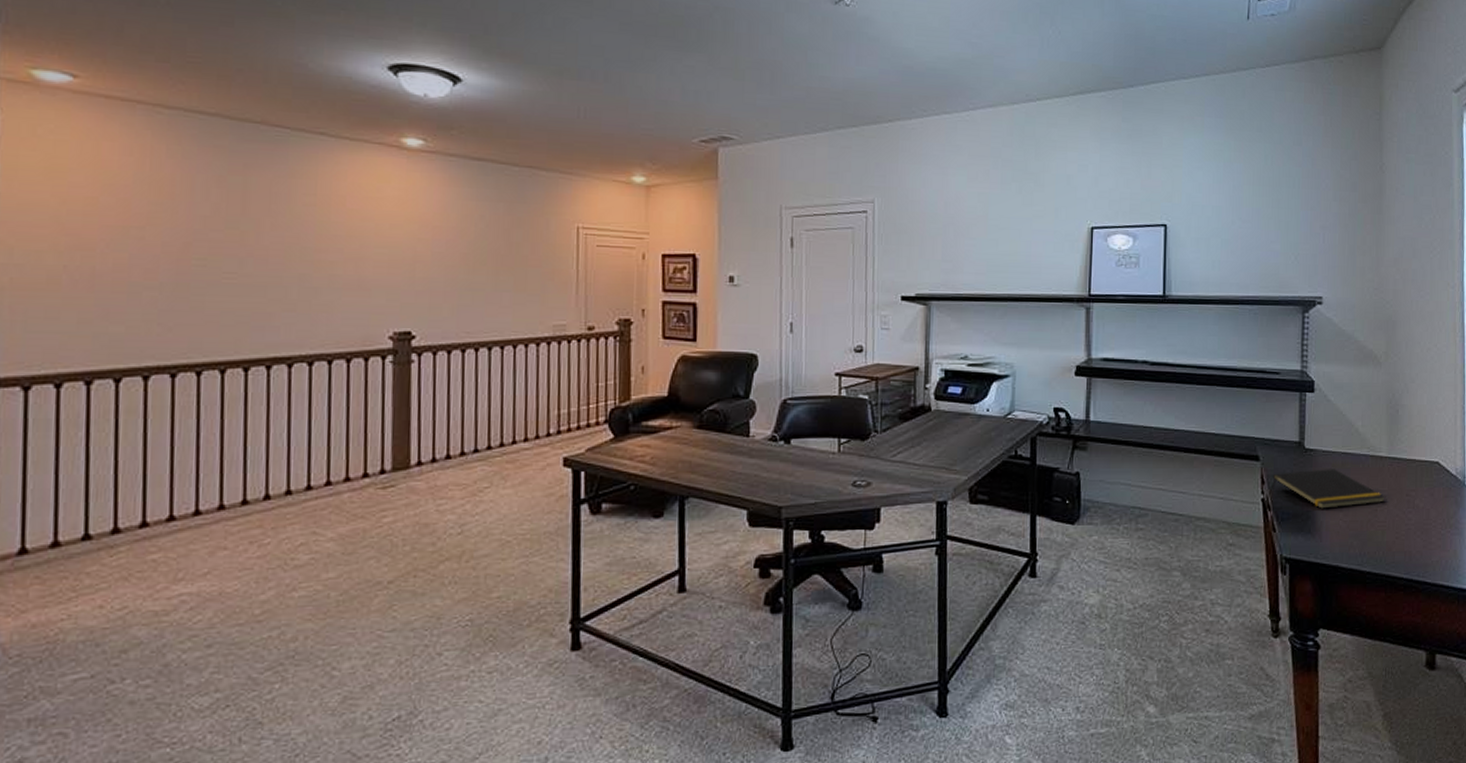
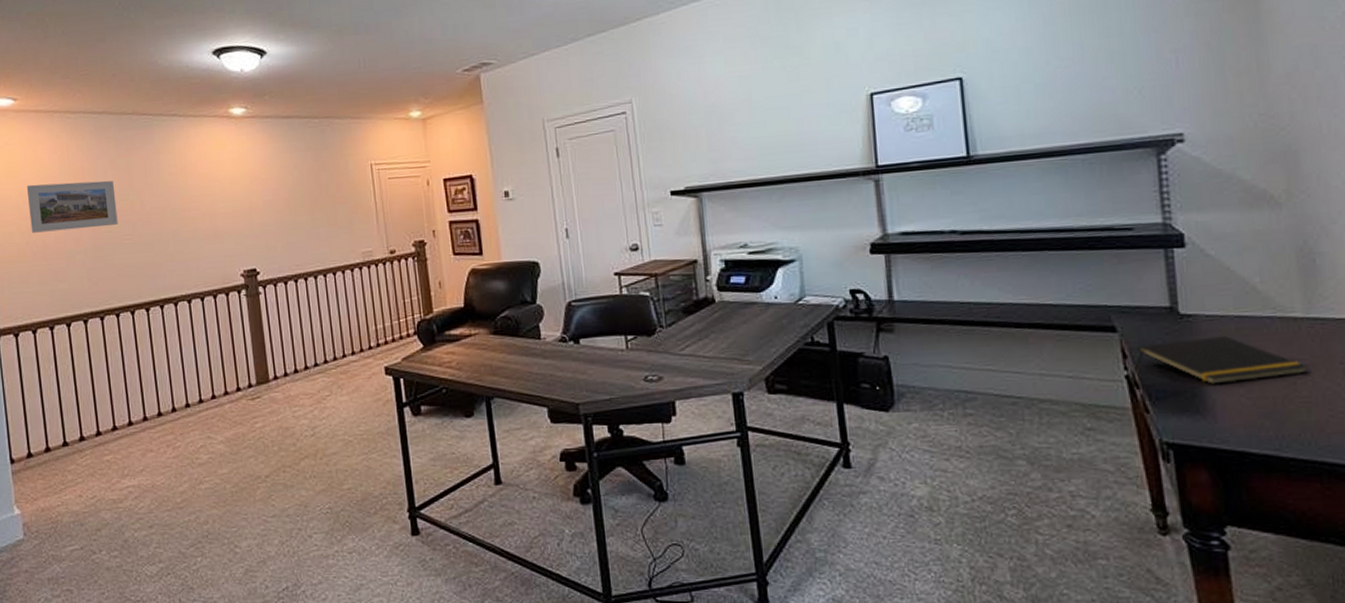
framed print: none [74,190,219,259] -> present [26,180,118,233]

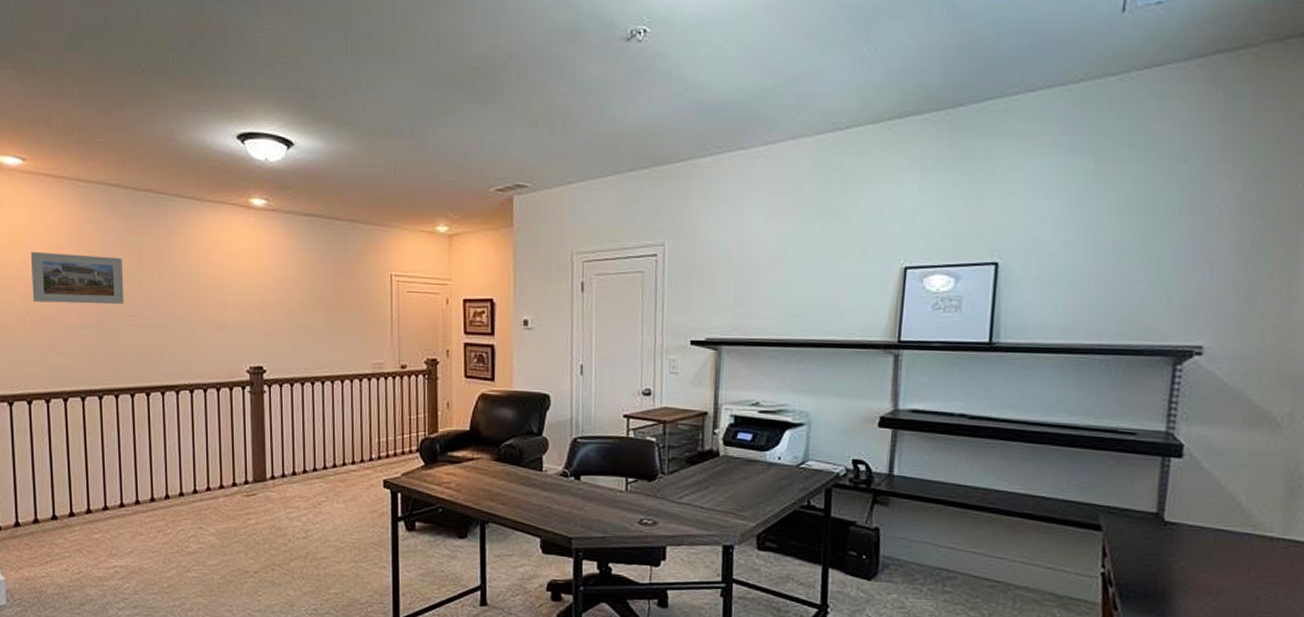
notepad: present [1137,336,1309,384] -> none [1116,546,1275,592]

